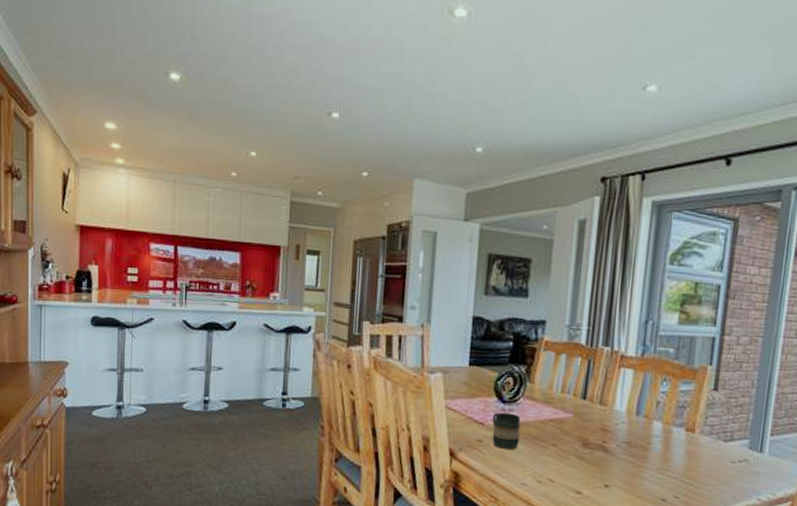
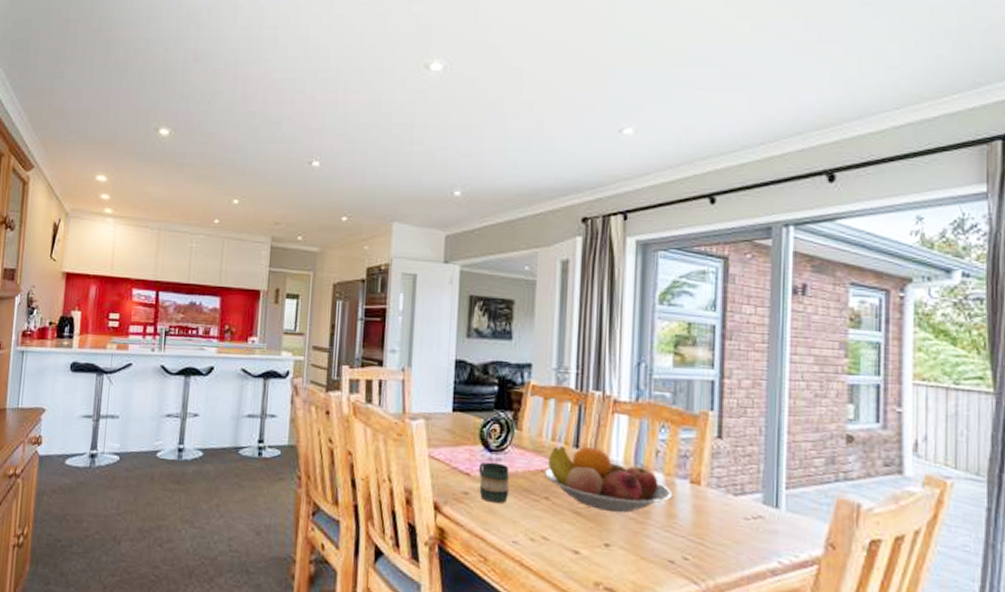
fruit bowl: none [552,397,669,457] -> present [543,445,673,513]

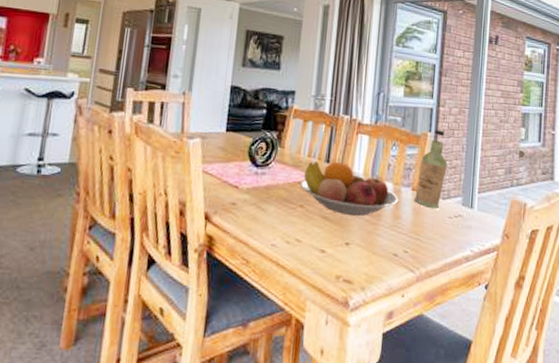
mug: present [478,462,510,504] -> none [245,175,272,212]
bottle: none [693,406,739,508] -> present [414,129,448,210]

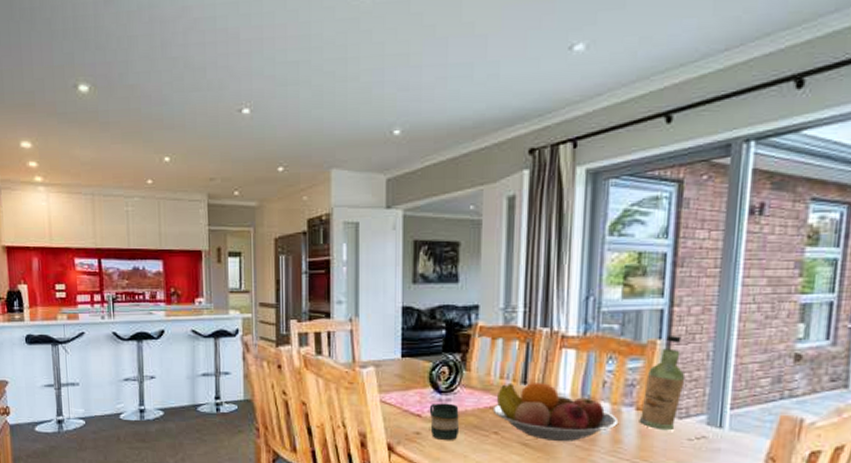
mug: none [245,175,272,212] -> present [429,403,460,441]

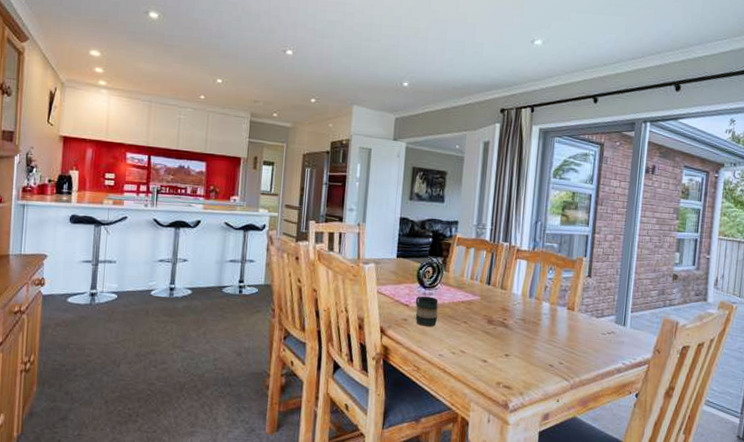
fruit bowl: present [492,382,619,441] -> none [464,283,555,332]
bottle: present [639,334,686,431] -> none [569,254,602,327]

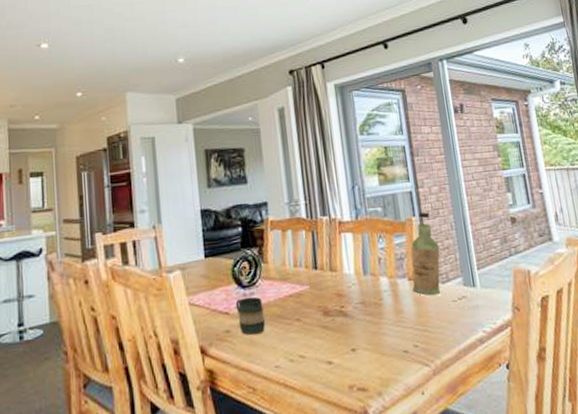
bottle: none [569,254,602,327] -> present [410,211,441,296]

